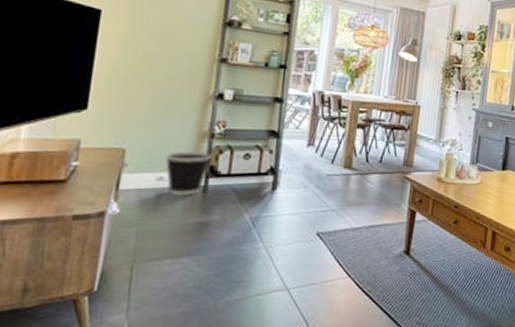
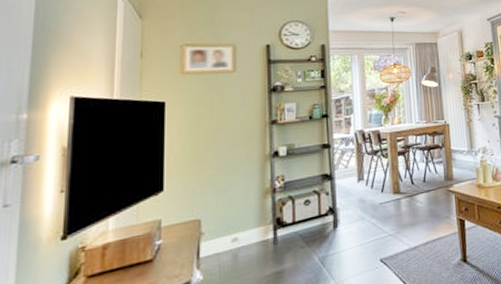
wastebasket: present [165,151,213,196] -> none [236,206,277,252]

